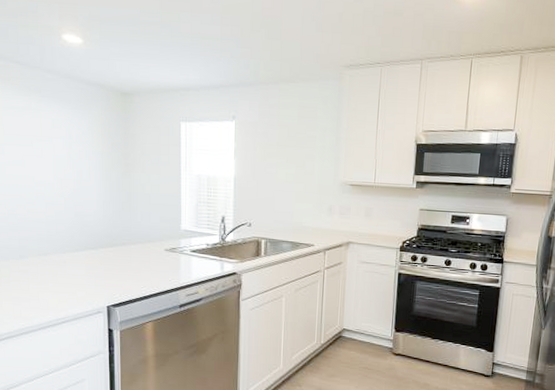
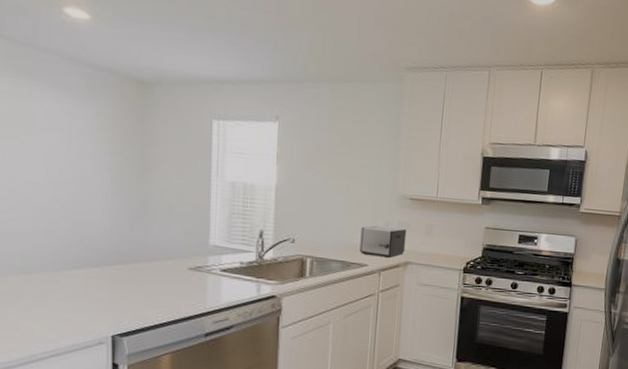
toaster: none [307,210,348,238] -> present [359,226,407,258]

